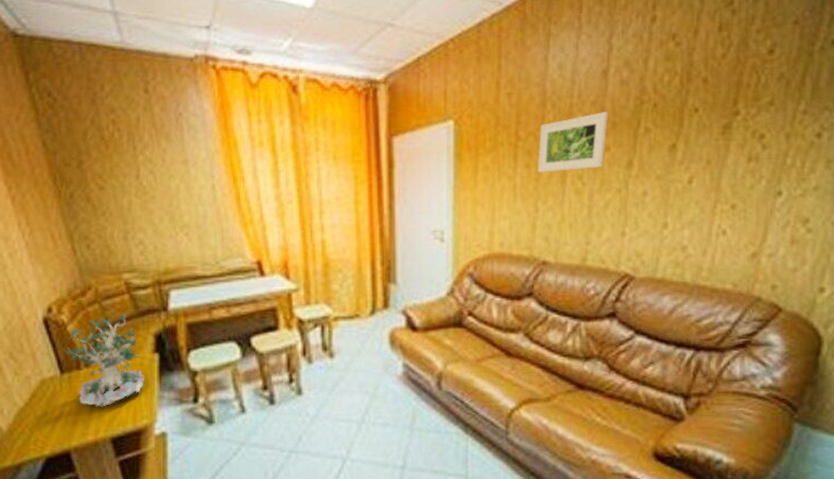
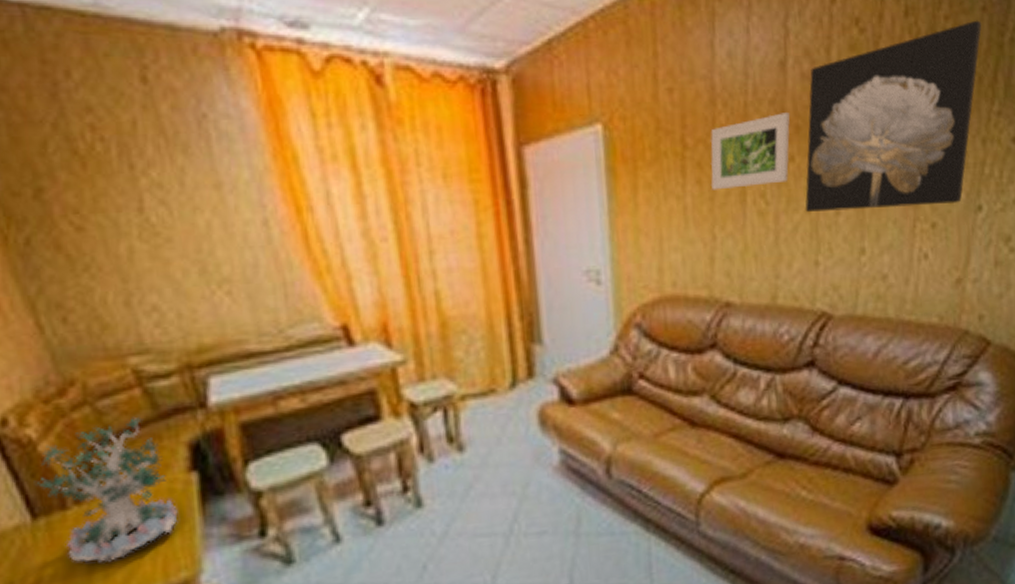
wall art: none [616,32,793,192] -> present [805,20,982,212]

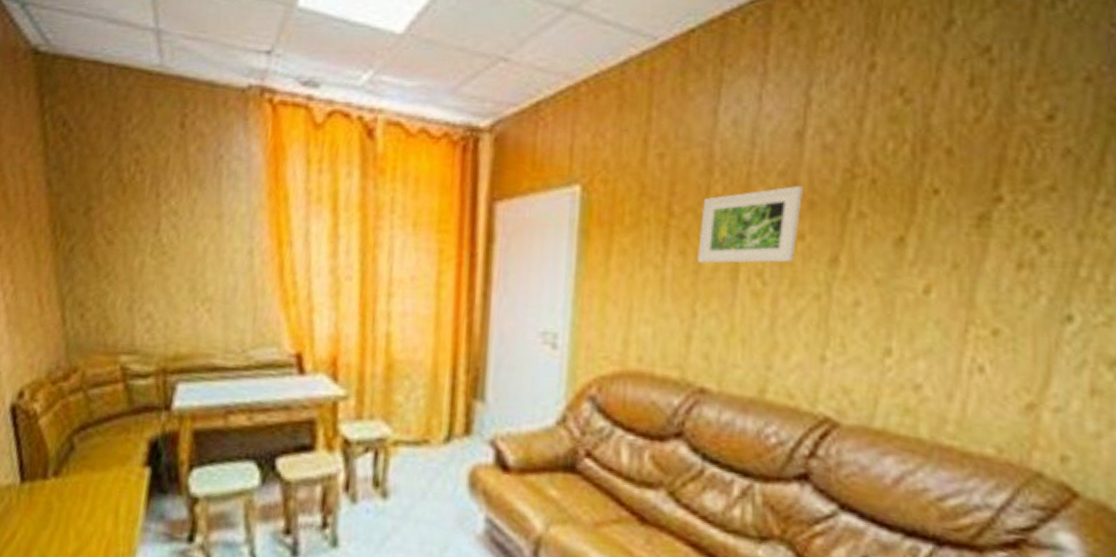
plant: present [36,416,179,563] -> none [30,407,128,534]
wall art: present [805,20,982,212] -> none [813,92,1084,309]

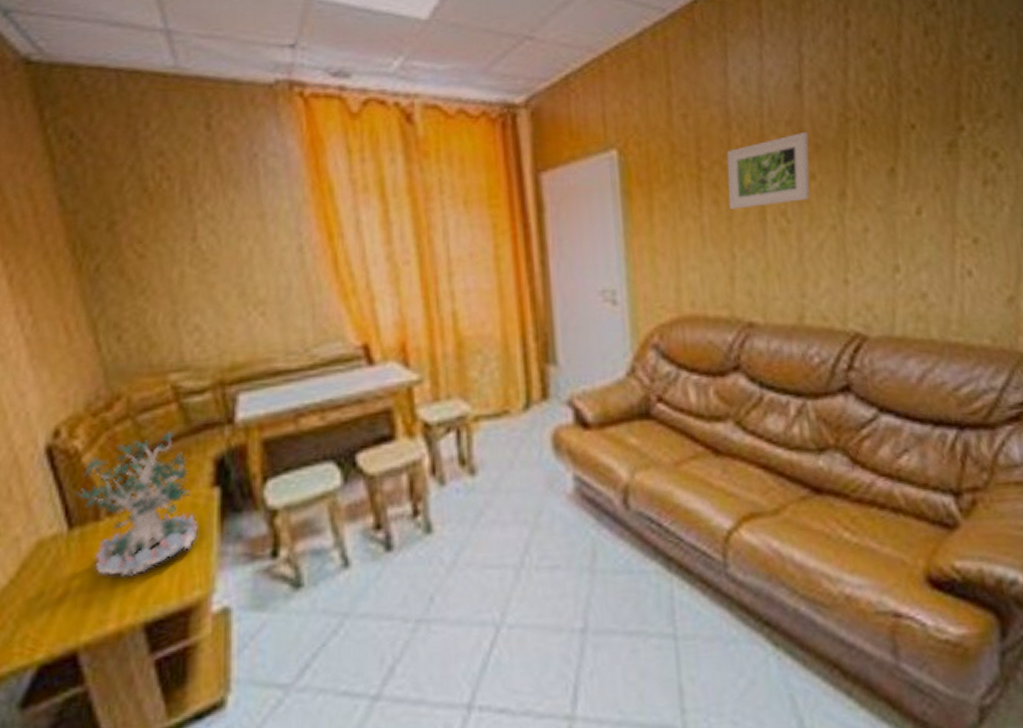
plant: none [30,407,128,534] -> present [76,430,198,577]

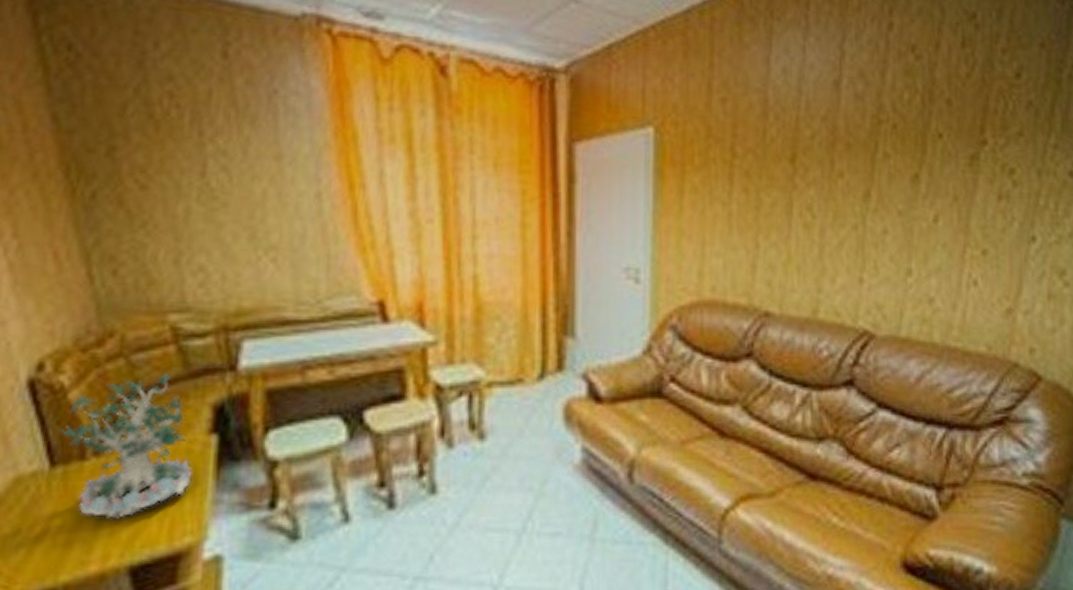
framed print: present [726,132,810,210] -> none [758,130,842,200]

